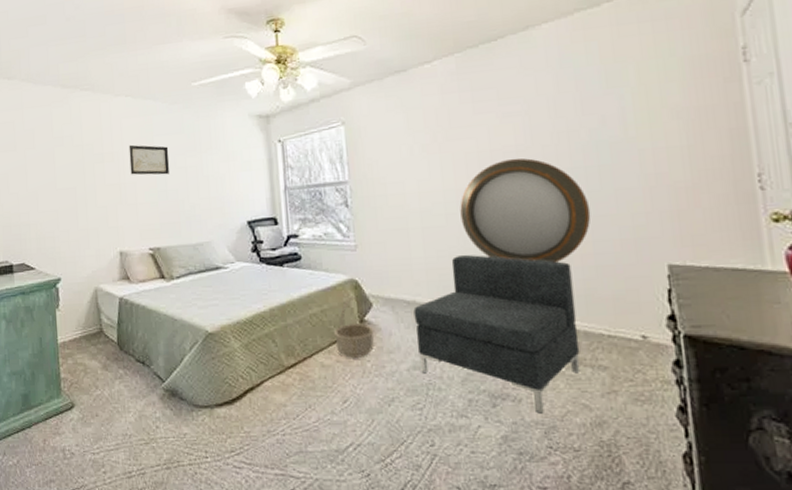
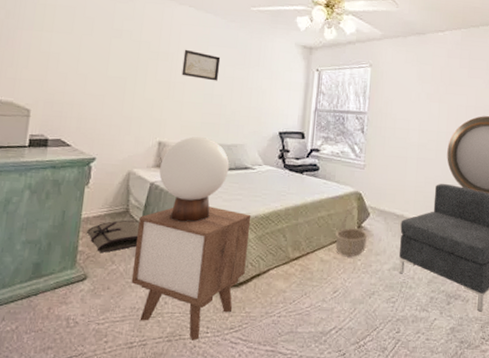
tool roll: none [66,341,118,378] -> present [87,220,140,253]
nightstand: none [115,316,236,467] -> present [131,206,251,341]
table lamp: none [126,240,199,337] -> present [159,137,230,223]

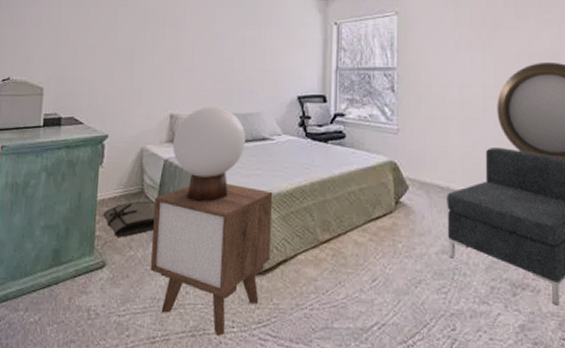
wall art: present [181,49,221,81] -> none [190,12,230,44]
basket: present [335,205,368,257] -> none [370,177,408,238]

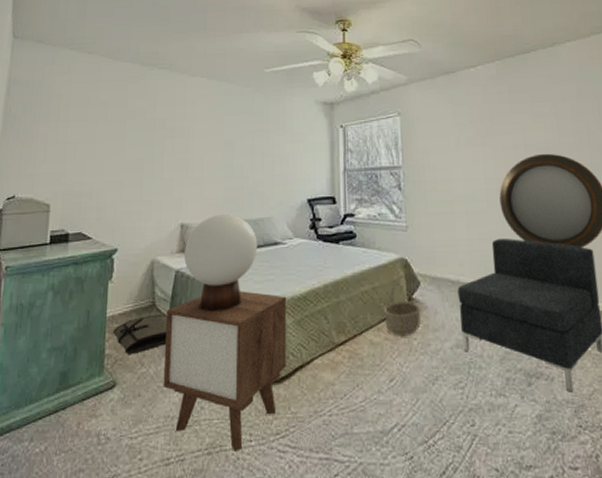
basket: none [370,177,408,238] -> present [384,274,421,336]

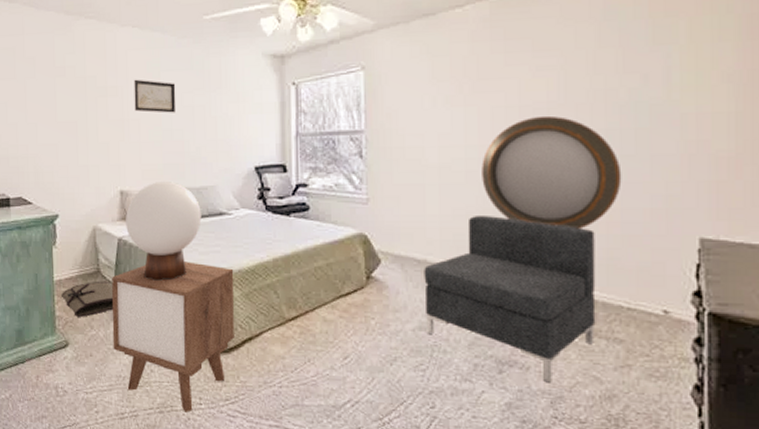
wall art: none [199,121,238,152] -> present [134,79,176,113]
basket: present [384,274,421,336] -> none [339,251,381,314]

